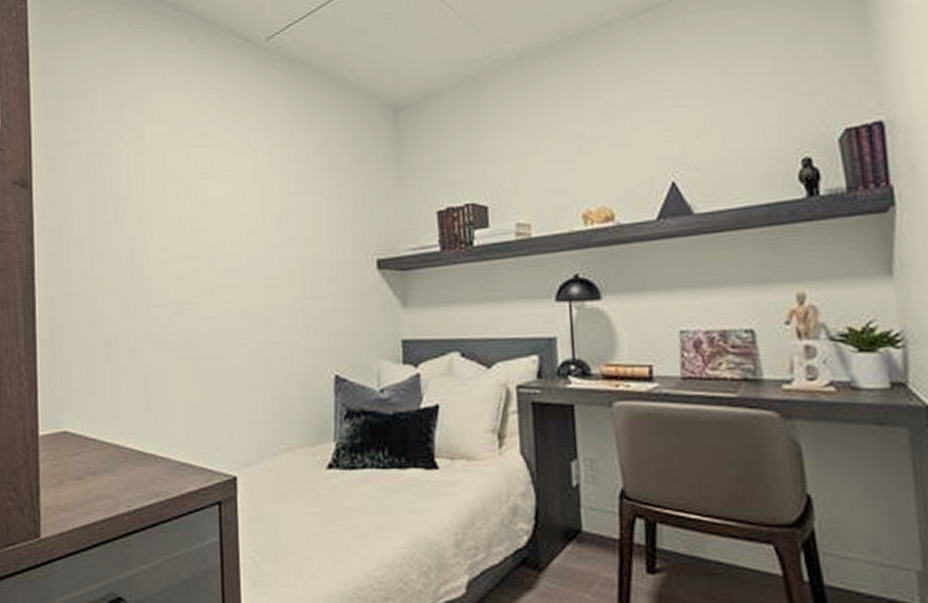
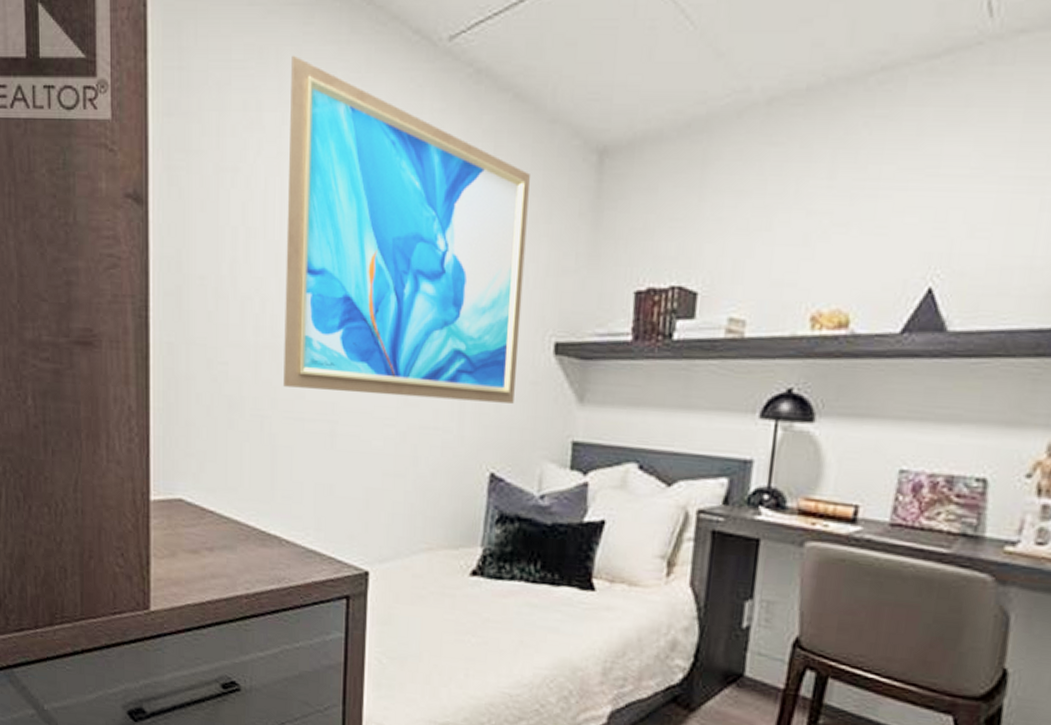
wall art: none [144,63,348,323] -> present [283,55,530,404]

